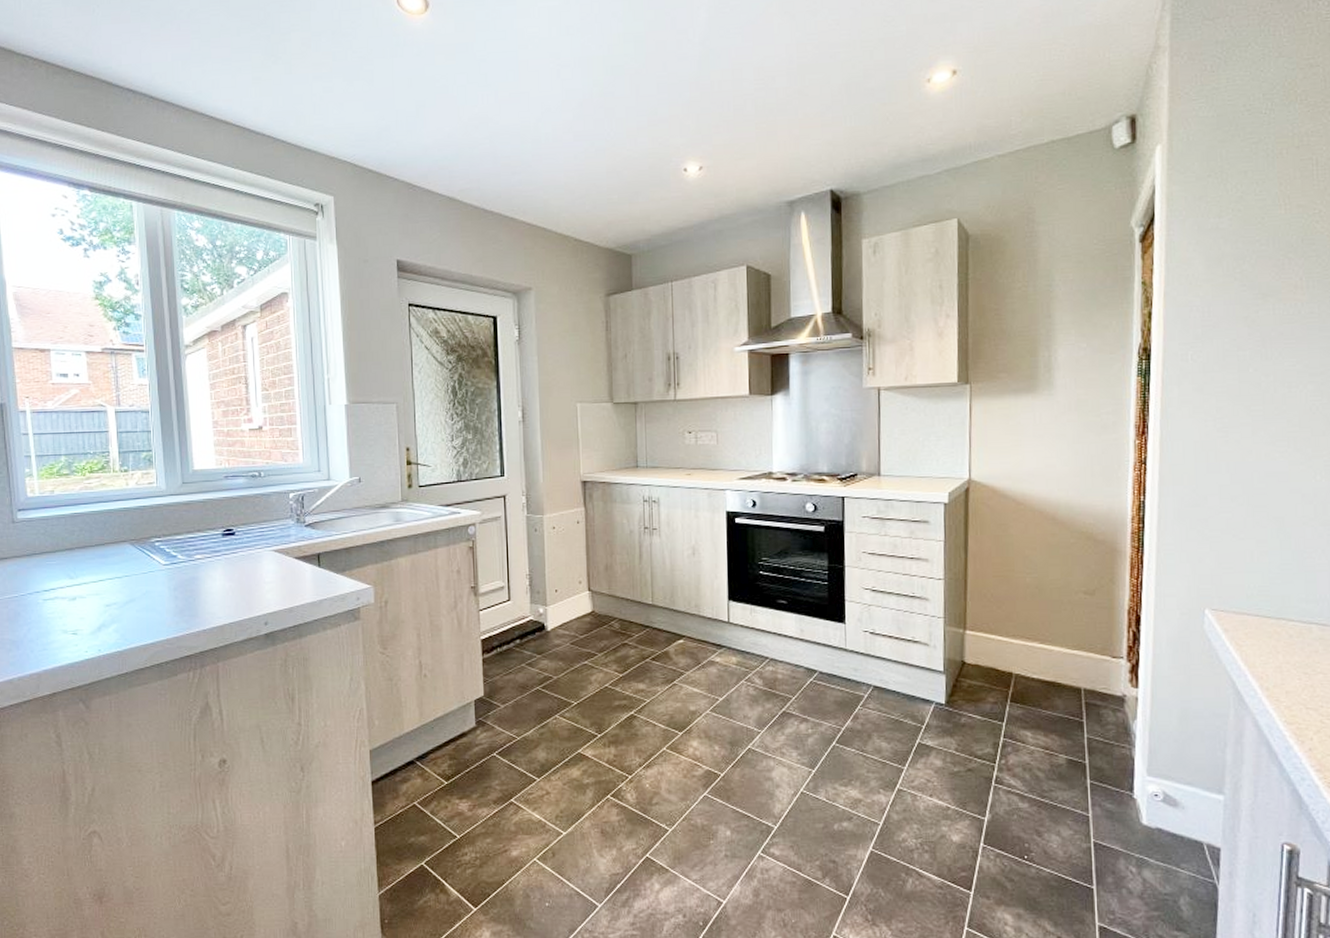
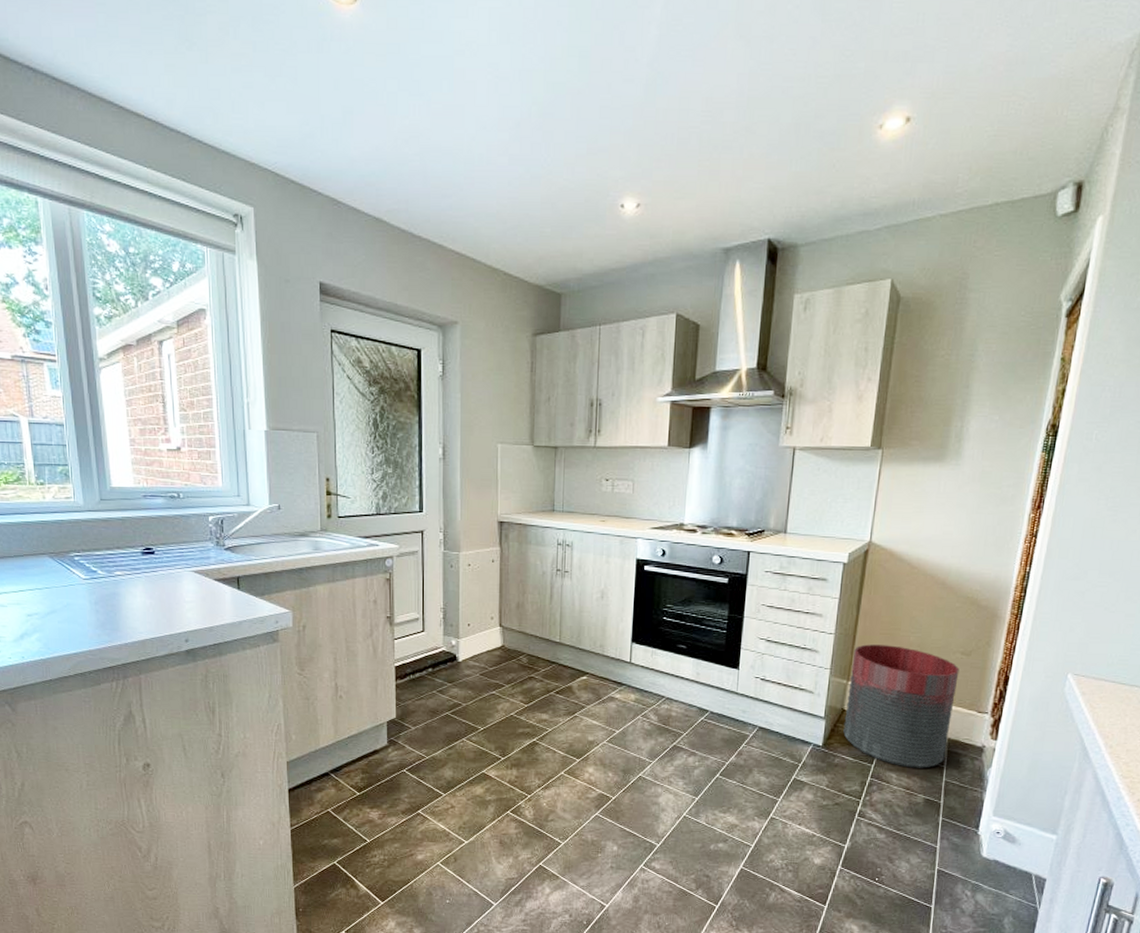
trash can: none [966,588,1085,724] -> present [843,644,960,768]

